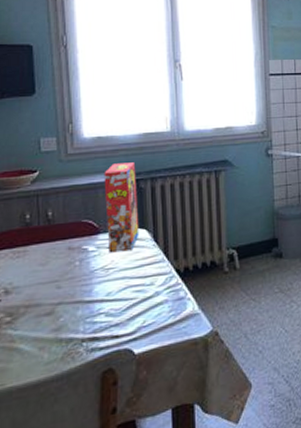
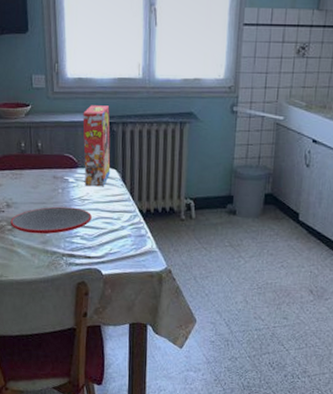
plate: none [9,280,118,322] -> present [10,206,92,235]

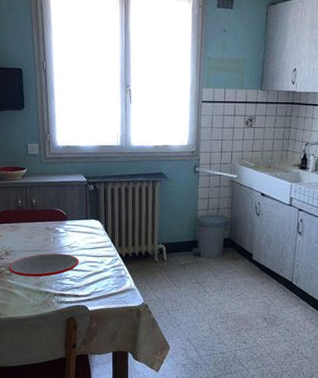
cereal box: present [83,105,111,187] -> none [71,168,95,236]

